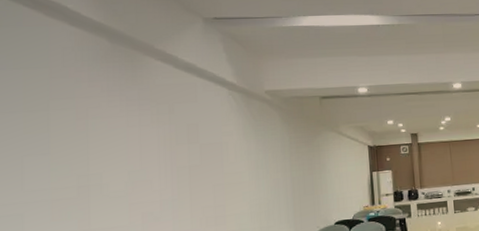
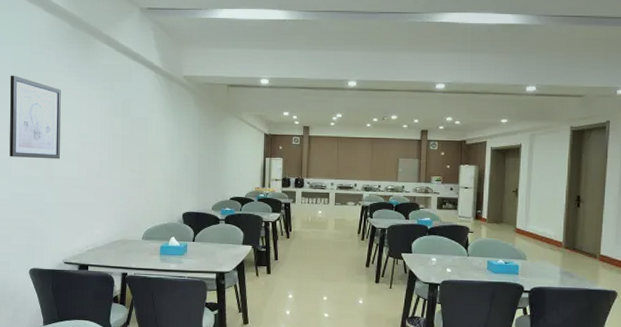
wall art: none [18,106,102,212] -> present [9,75,61,159]

